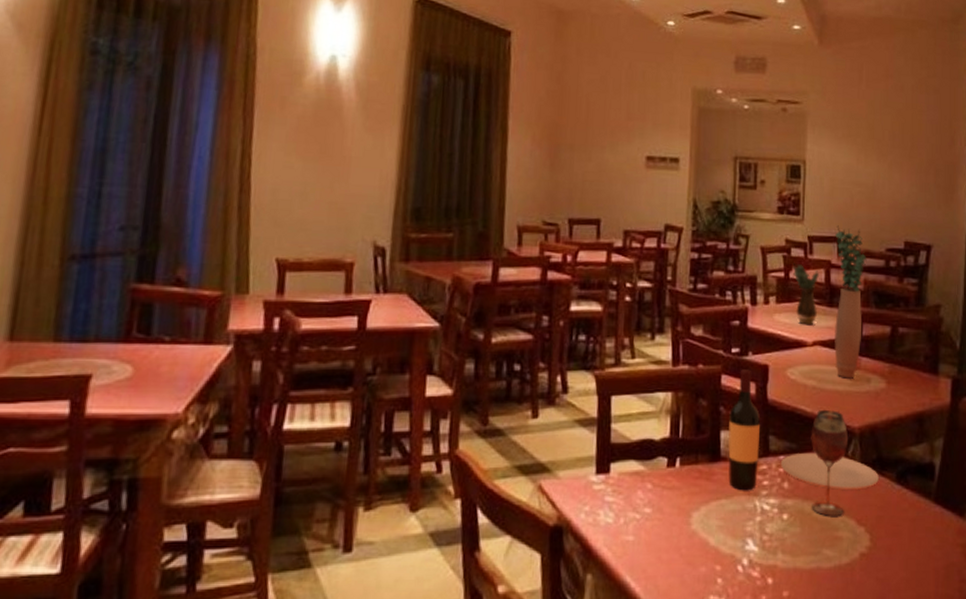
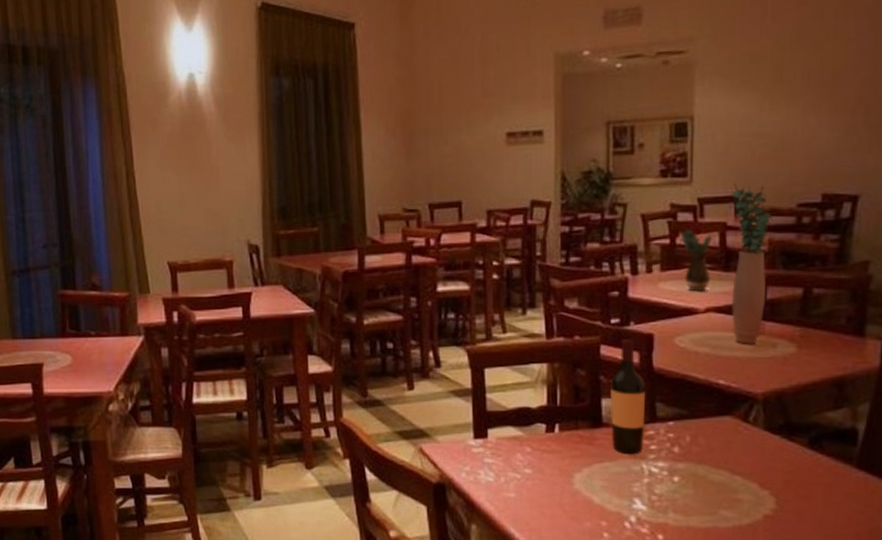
plate: present [780,452,879,490] -> none [669,418,787,454]
wineglass: present [811,410,849,516] -> none [704,377,750,479]

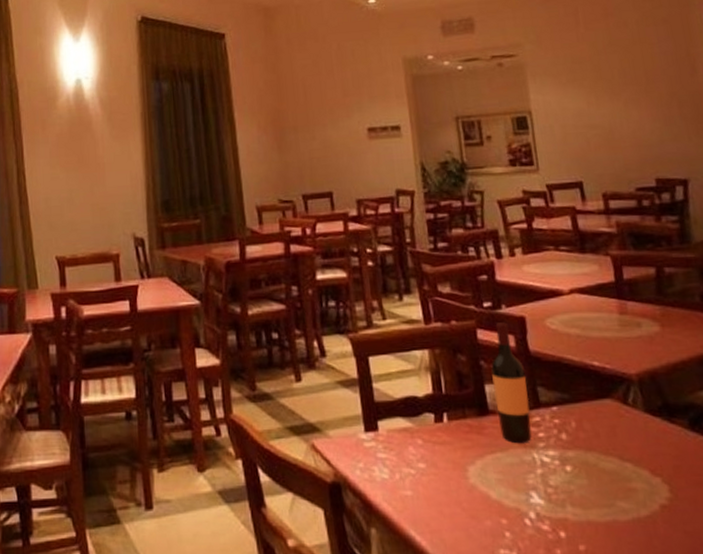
vase: present [679,228,712,292] -> none [534,213,570,274]
vase: present [732,183,772,344] -> none [576,170,625,325]

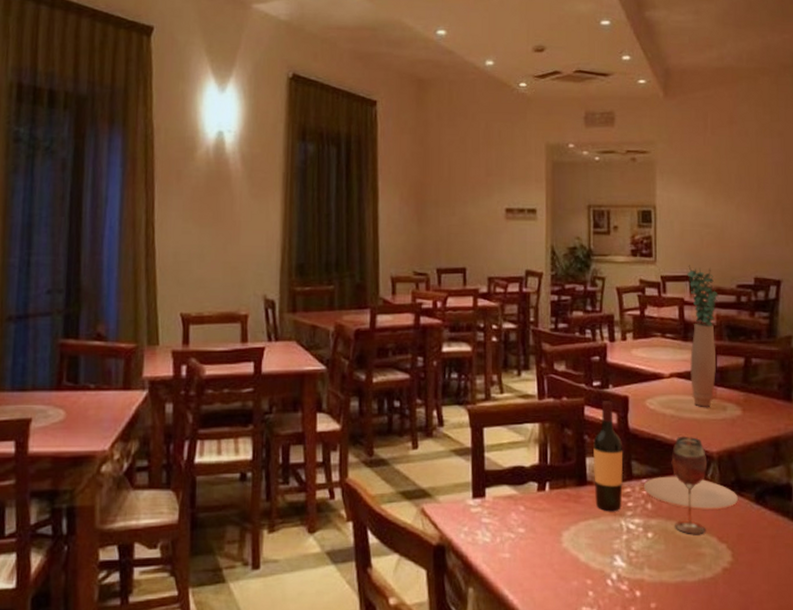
plate: none [554,402,669,439] -> present [643,476,738,510]
vase: none [576,170,625,325] -> present [687,265,719,407]
wineglass: none [582,358,634,467] -> present [671,437,708,534]

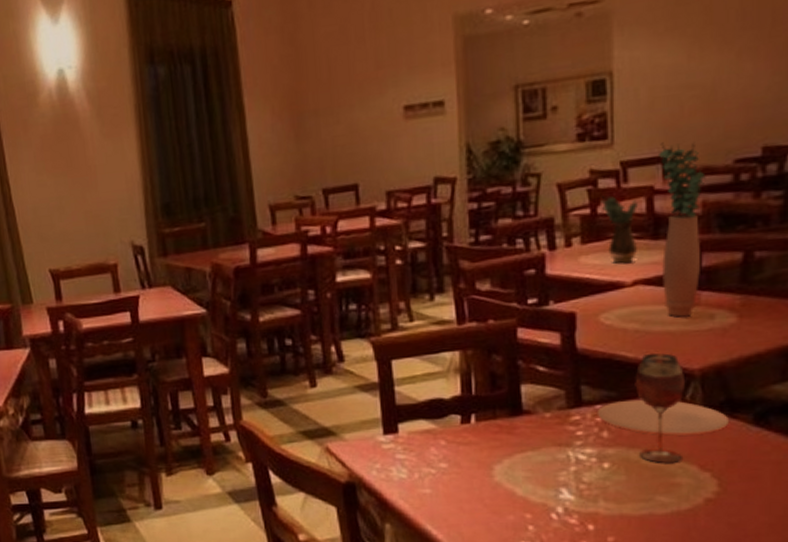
wine bottle: present [592,401,623,511] -> none [528,319,570,441]
vase: none [647,302,673,359] -> present [600,195,638,264]

